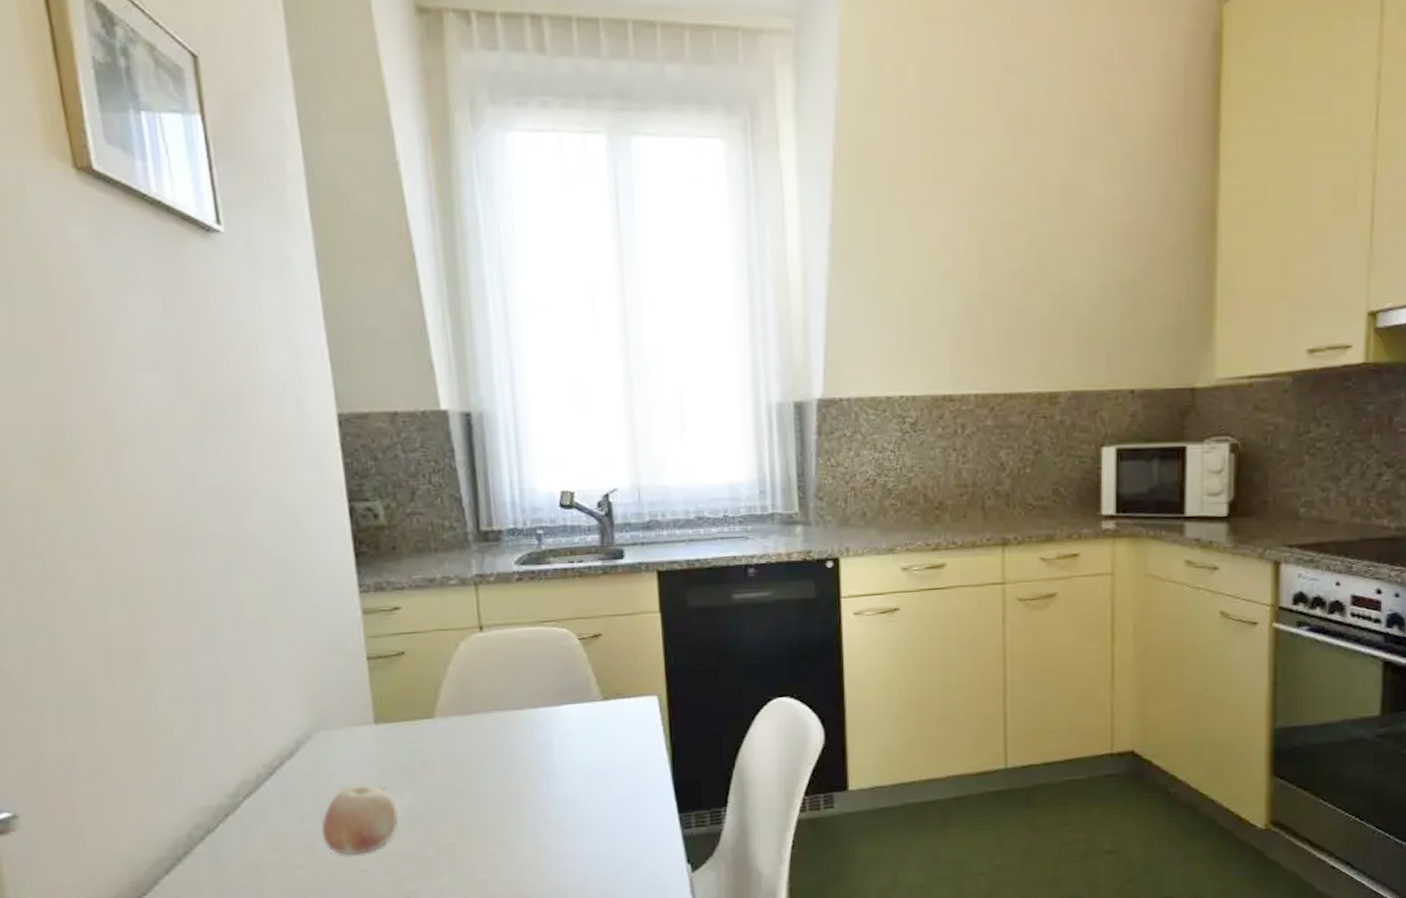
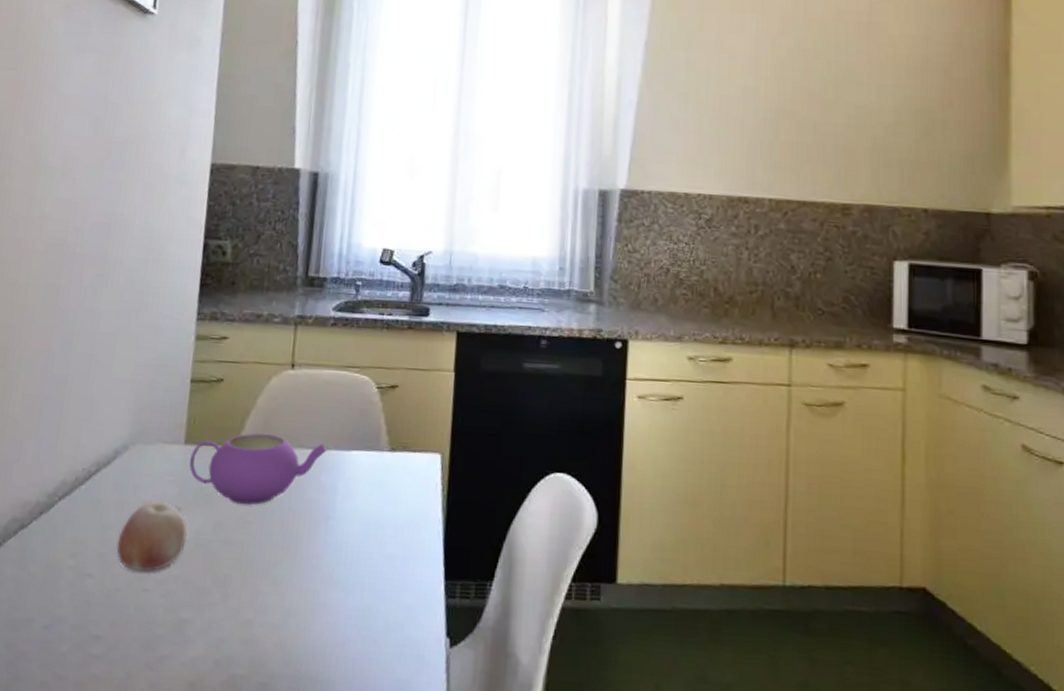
teapot: none [384,701,535,775] -> present [189,432,327,505]

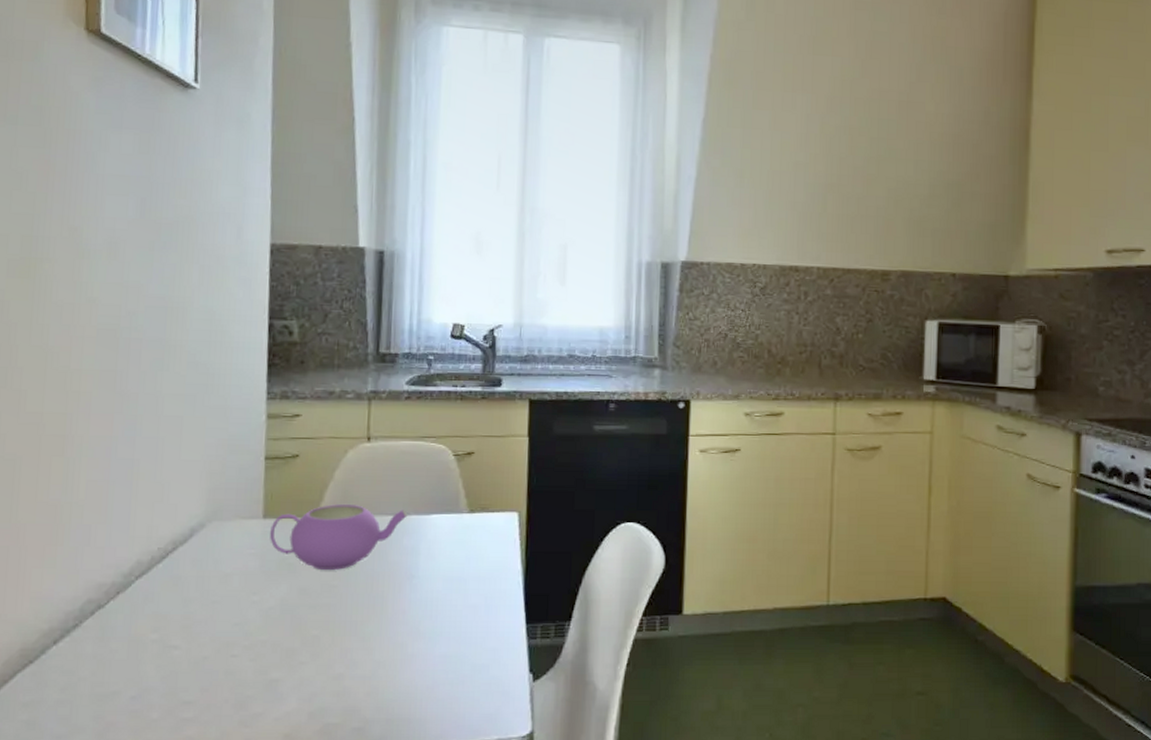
apple: present [116,500,188,572] -> none [201,573,273,639]

